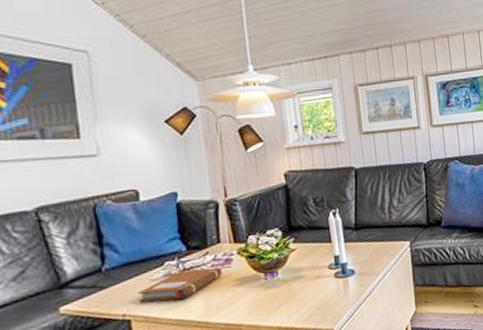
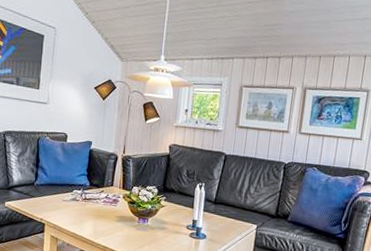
notebook: present [138,267,222,303] -> none [53,198,110,220]

